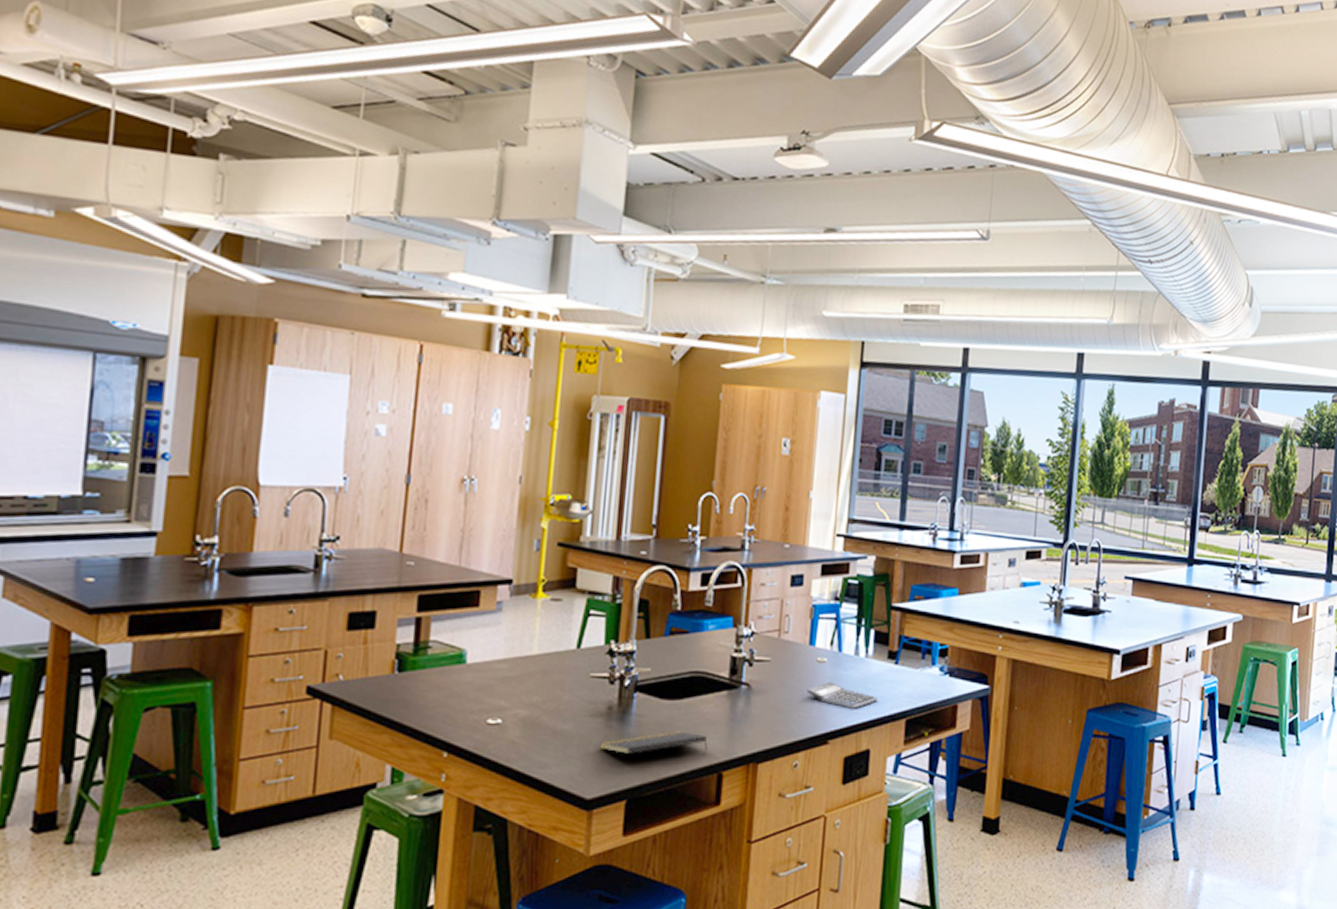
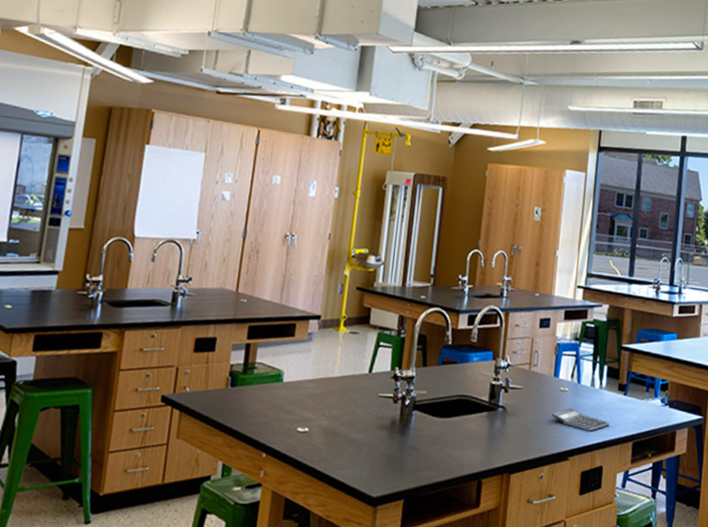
notepad: present [599,731,708,754] -> none [384,444,470,464]

